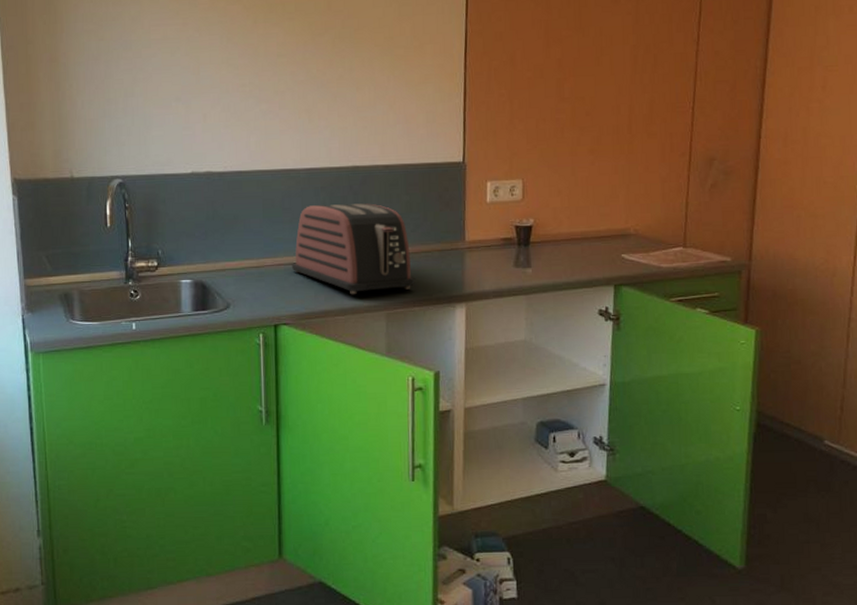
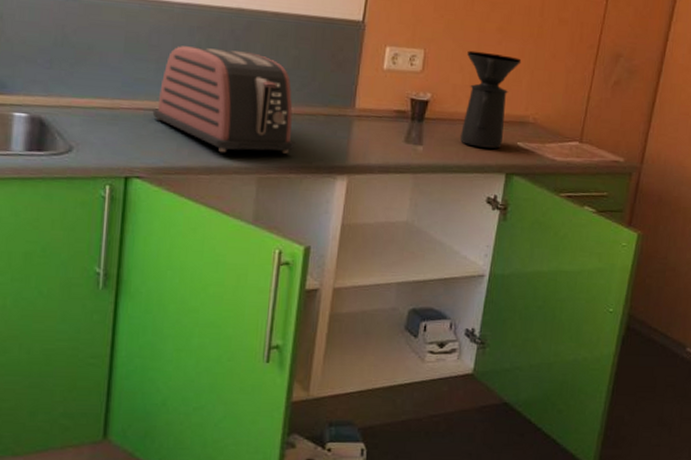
coffee maker: none [563,174,616,264] -> present [460,50,522,149]

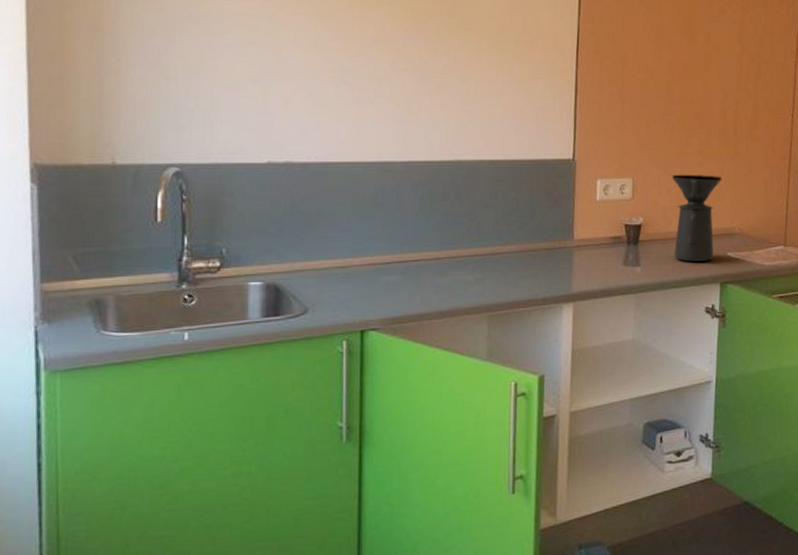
toaster: present [152,46,294,154] -> none [383,199,520,297]

